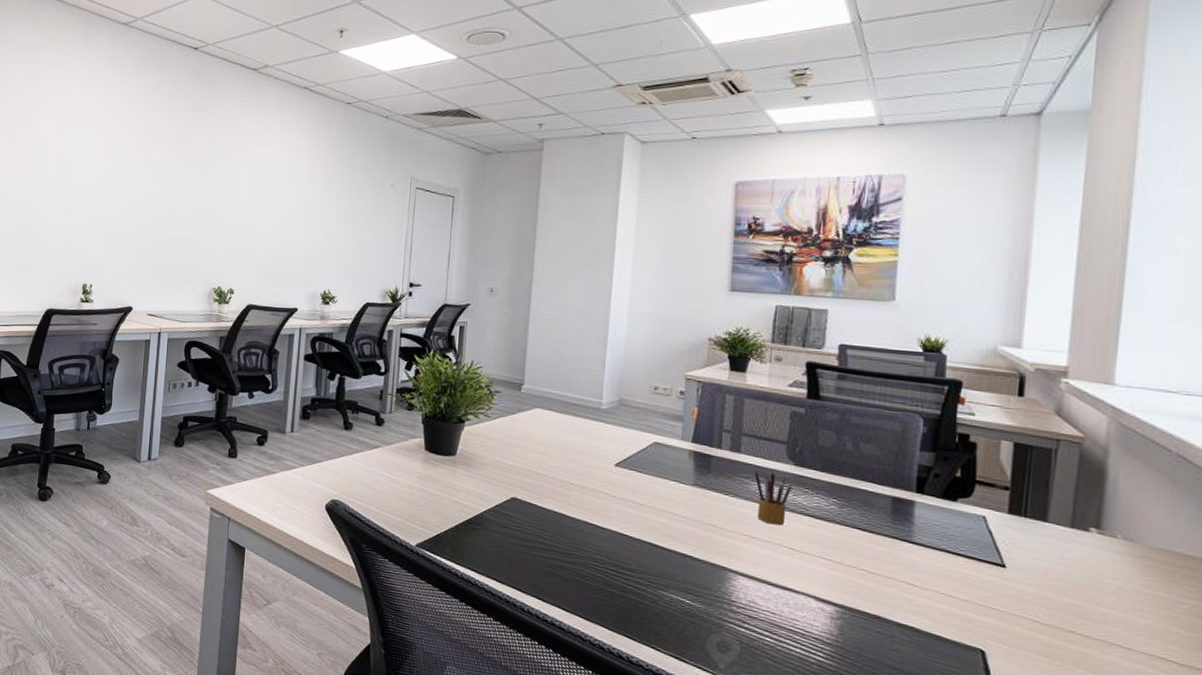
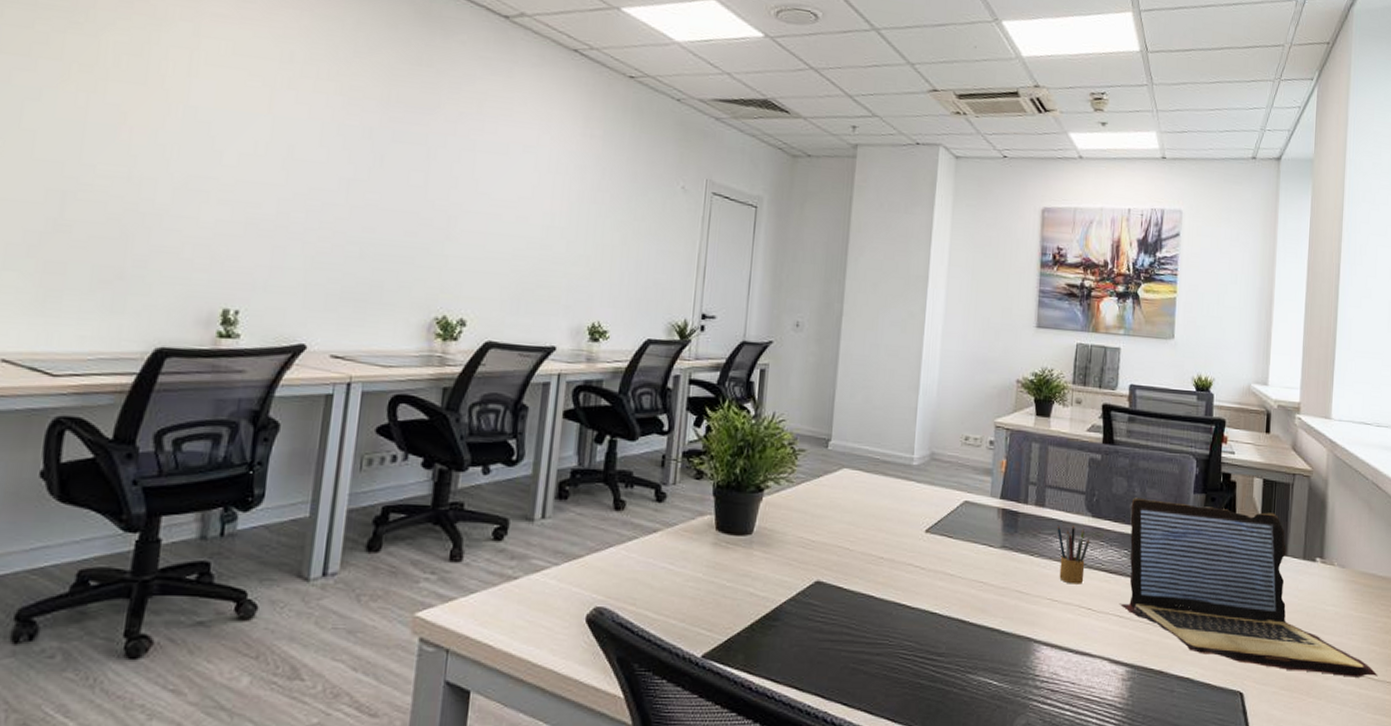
laptop: none [827,450,1183,661] -> present [1119,497,1378,677]

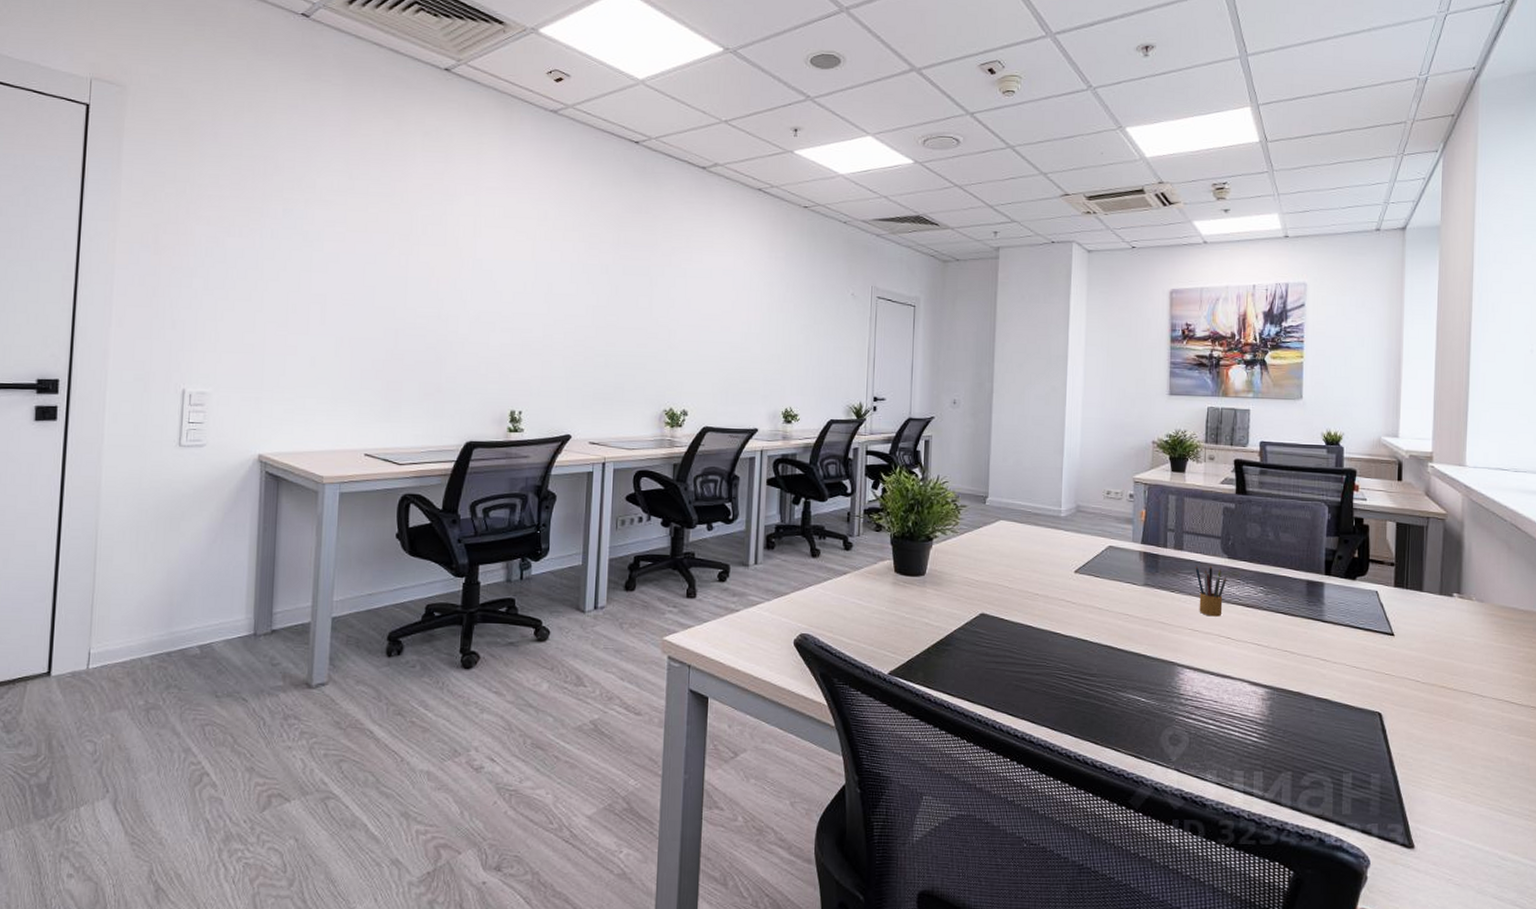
laptop: present [1119,497,1378,677] -> none [1257,541,1521,702]

